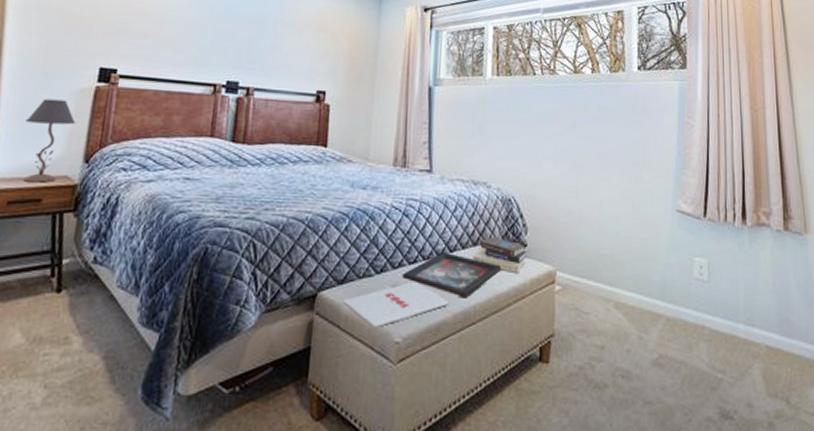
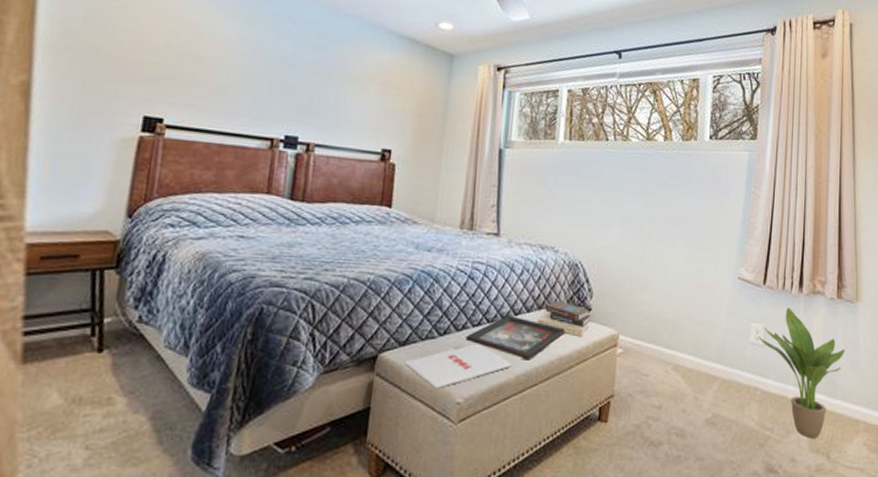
table lamp: present [23,99,76,183] -> none [58,148,117,238]
potted plant: none [701,241,798,381] -> present [757,308,846,438]

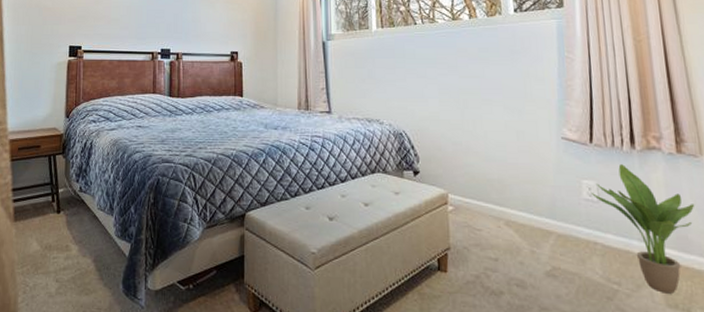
magazine: present [405,344,512,390] -> none [267,204,355,242]
decorative tray: present [465,316,566,360] -> none [313,179,398,217]
books: present [537,300,591,336] -> none [372,165,420,196]

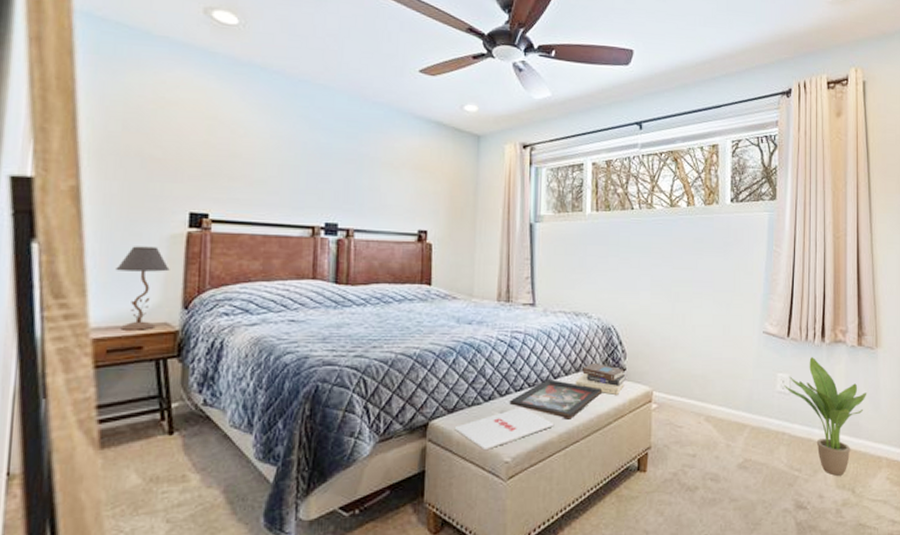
table lamp: none [24,72,57,134] -> present [115,246,170,330]
magazine: none [267,204,355,242] -> present [454,407,555,451]
decorative tray: none [313,179,398,217] -> present [509,379,603,420]
books: none [372,165,420,196] -> present [575,362,626,395]

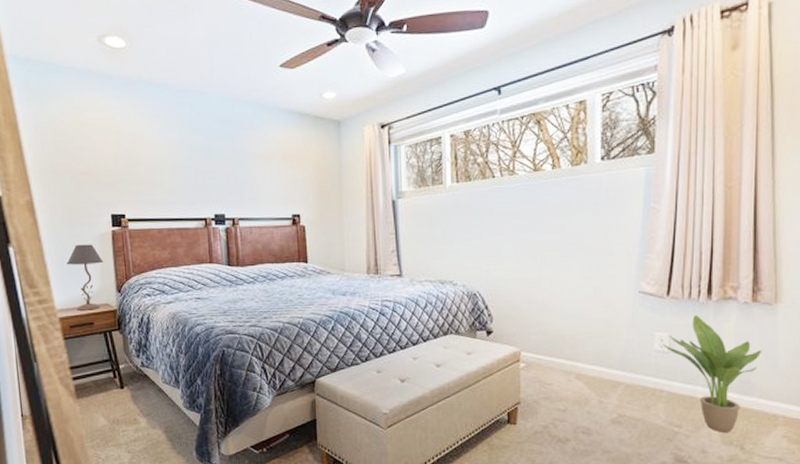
magazine: present [454,407,555,451] -> none [337,367,426,404]
decorative tray: present [509,379,603,420] -> none [384,342,471,378]
books: present [575,362,626,395] -> none [444,326,493,355]

